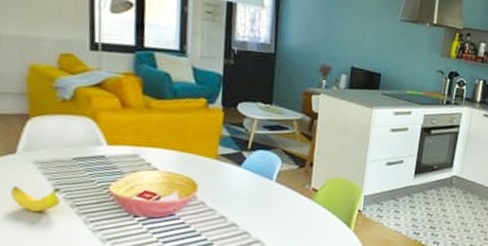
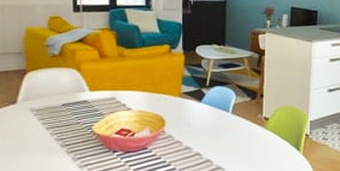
banana: present [10,185,62,212] -> none [13,131,54,153]

